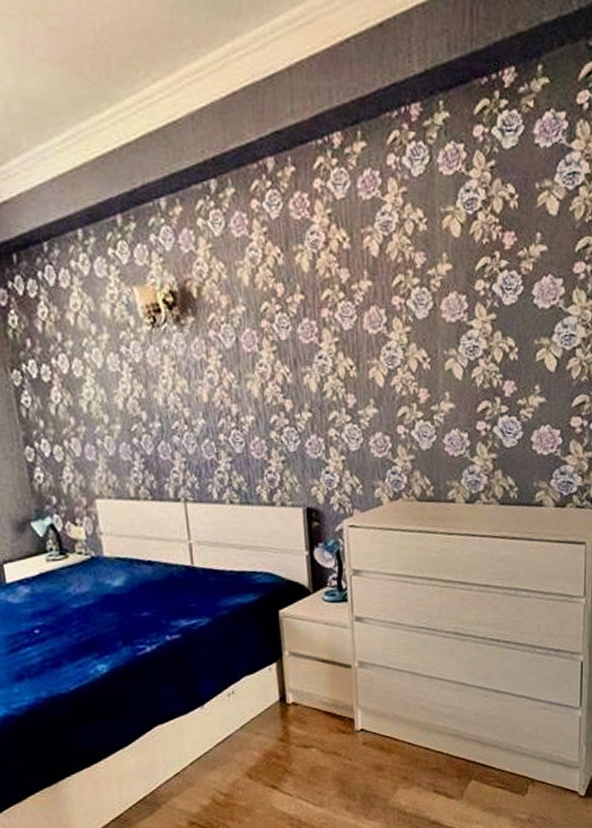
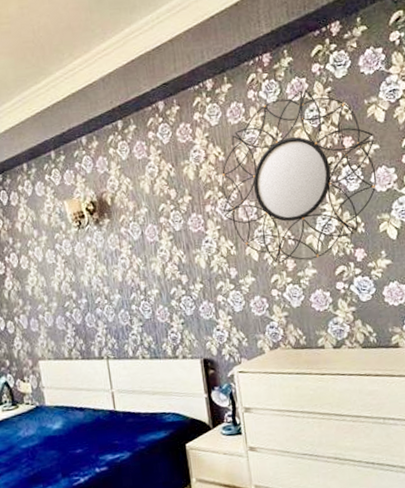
home mirror: none [343,160,542,393] -> present [221,89,377,264]

